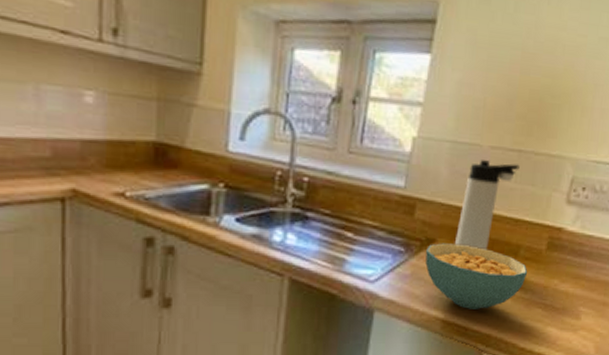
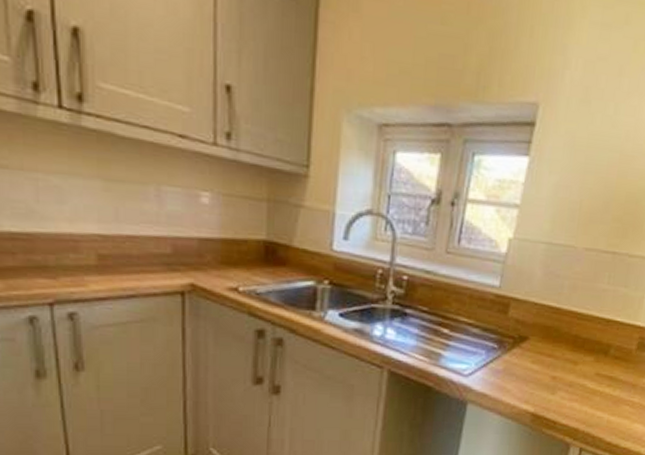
cereal bowl: present [425,243,528,309] -> none [517,341,617,405]
thermos bottle: present [455,160,520,250] -> none [547,261,613,349]

